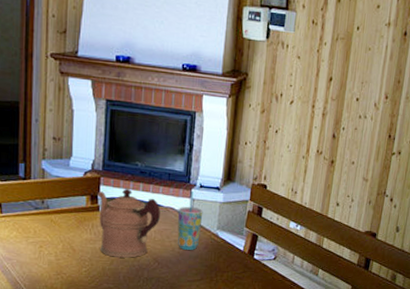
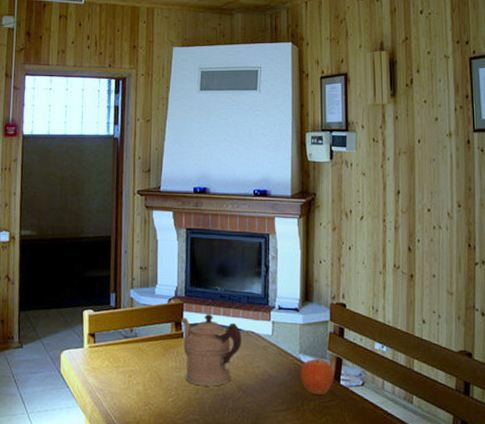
cup: present [177,191,203,250] -> none [258,313,284,377]
fruit: none [216,234,248,267] -> present [300,358,333,395]

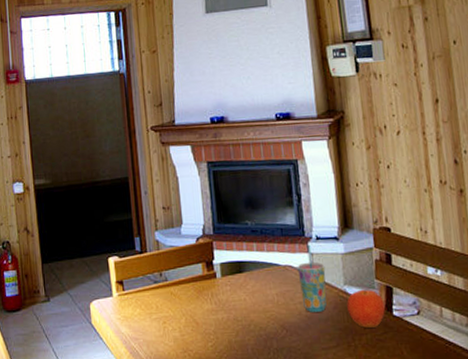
coffeepot: present [180,313,241,386] -> none [211,249,280,328]
cup: none [258,313,284,377] -> present [297,244,327,312]

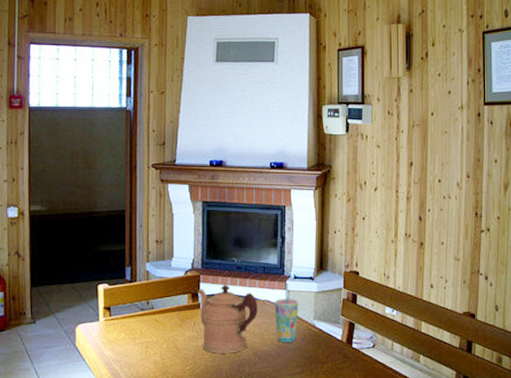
coffeepot: none [211,249,280,328] -> present [197,284,258,354]
fruit: present [347,289,385,328] -> none [314,324,346,357]

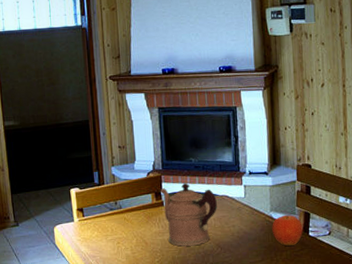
cup: present [274,282,299,342] -> none [232,178,256,234]
fruit: none [314,324,346,357] -> present [272,214,303,246]

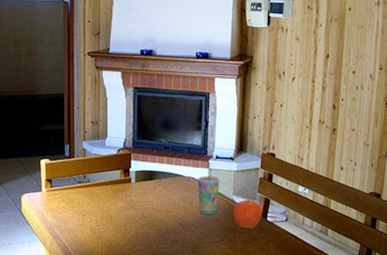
coffeepot: present [160,182,217,246] -> none [128,162,183,223]
cup: none [232,178,256,234] -> present [197,162,220,214]

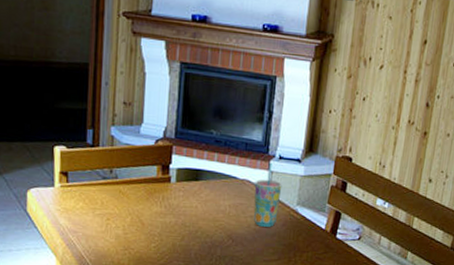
fruit: present [233,199,262,229] -> none [295,211,331,247]

